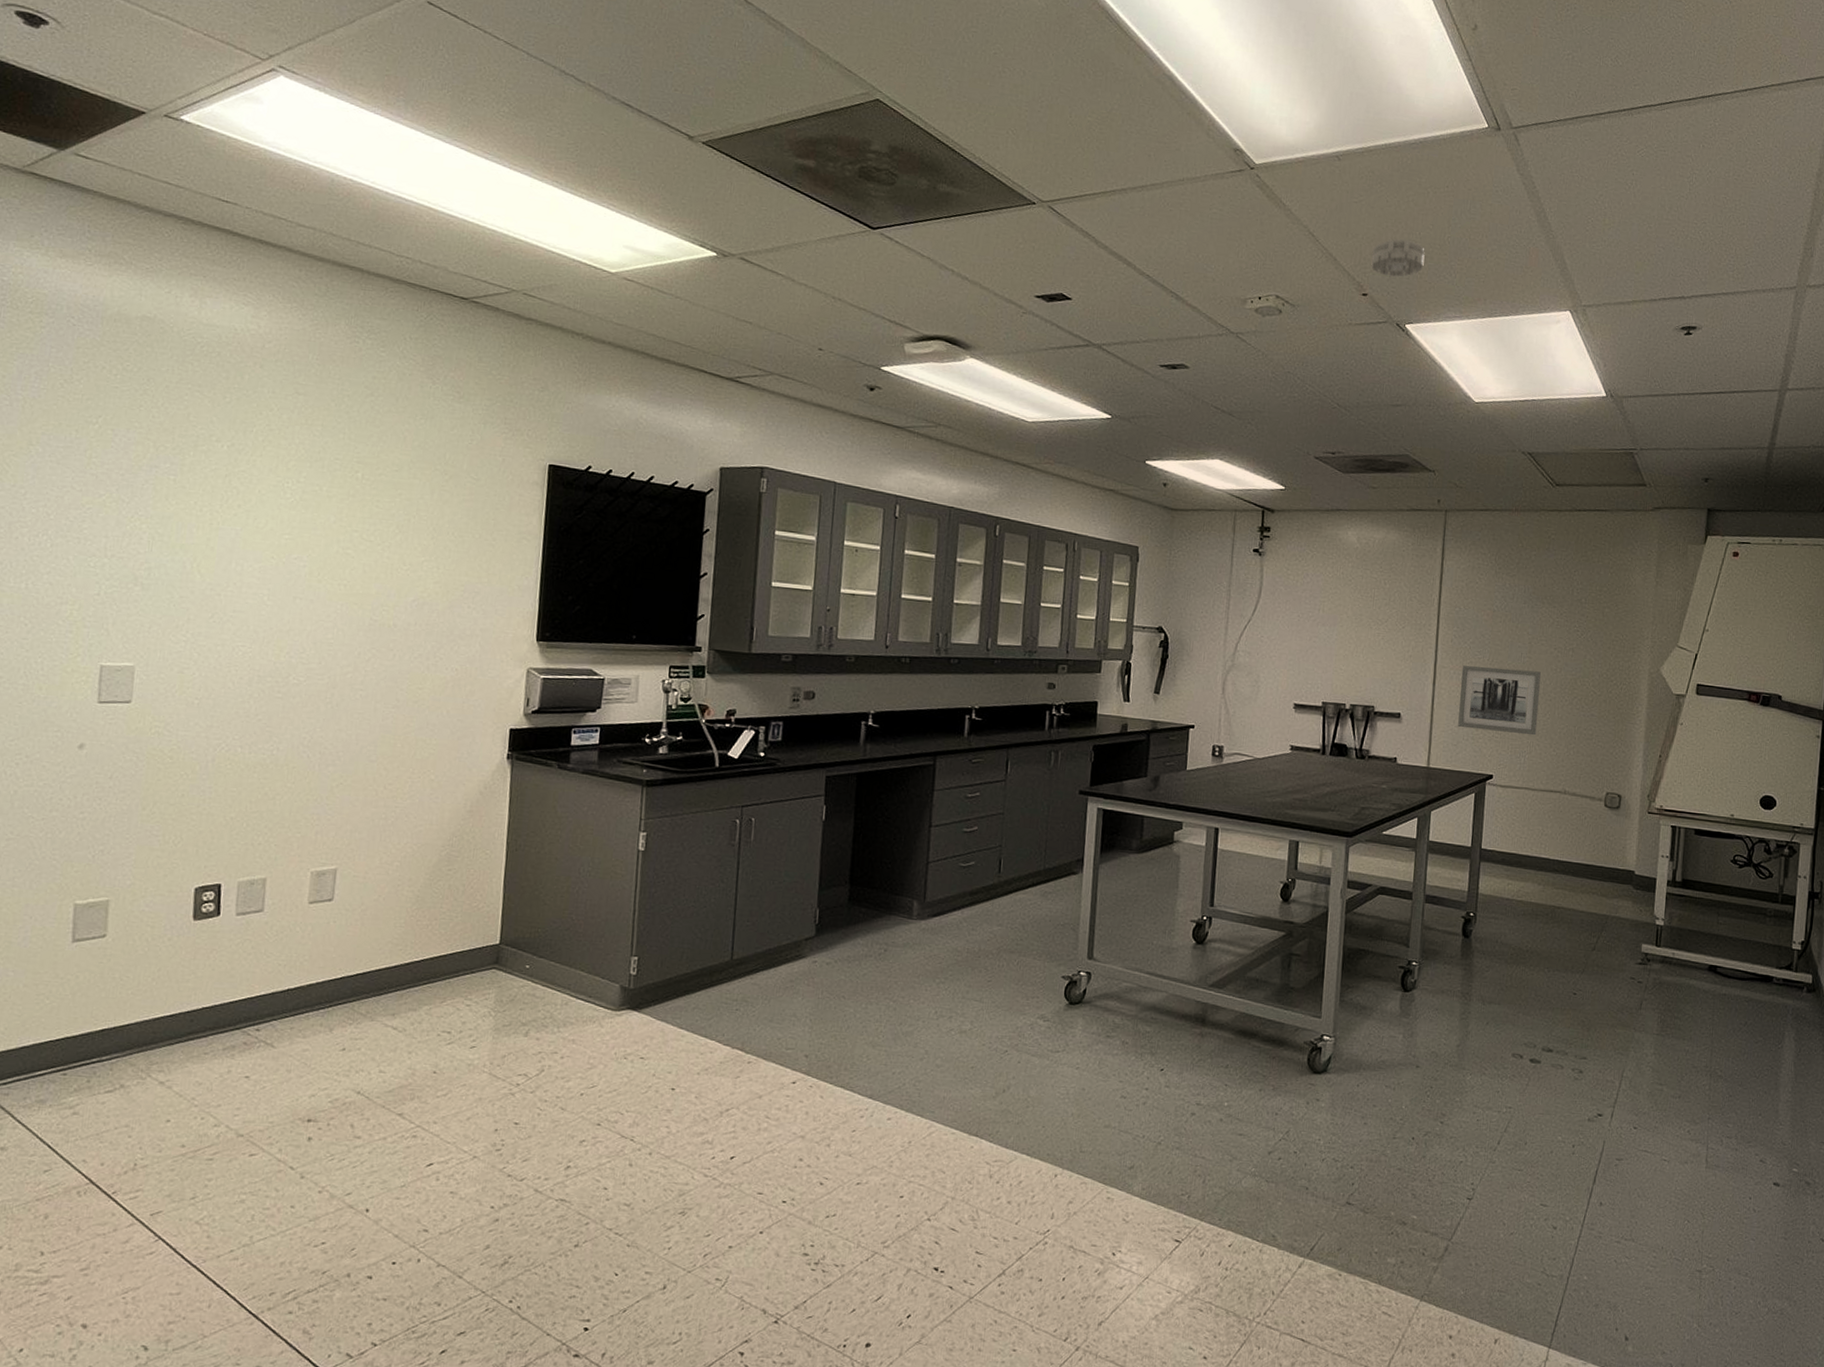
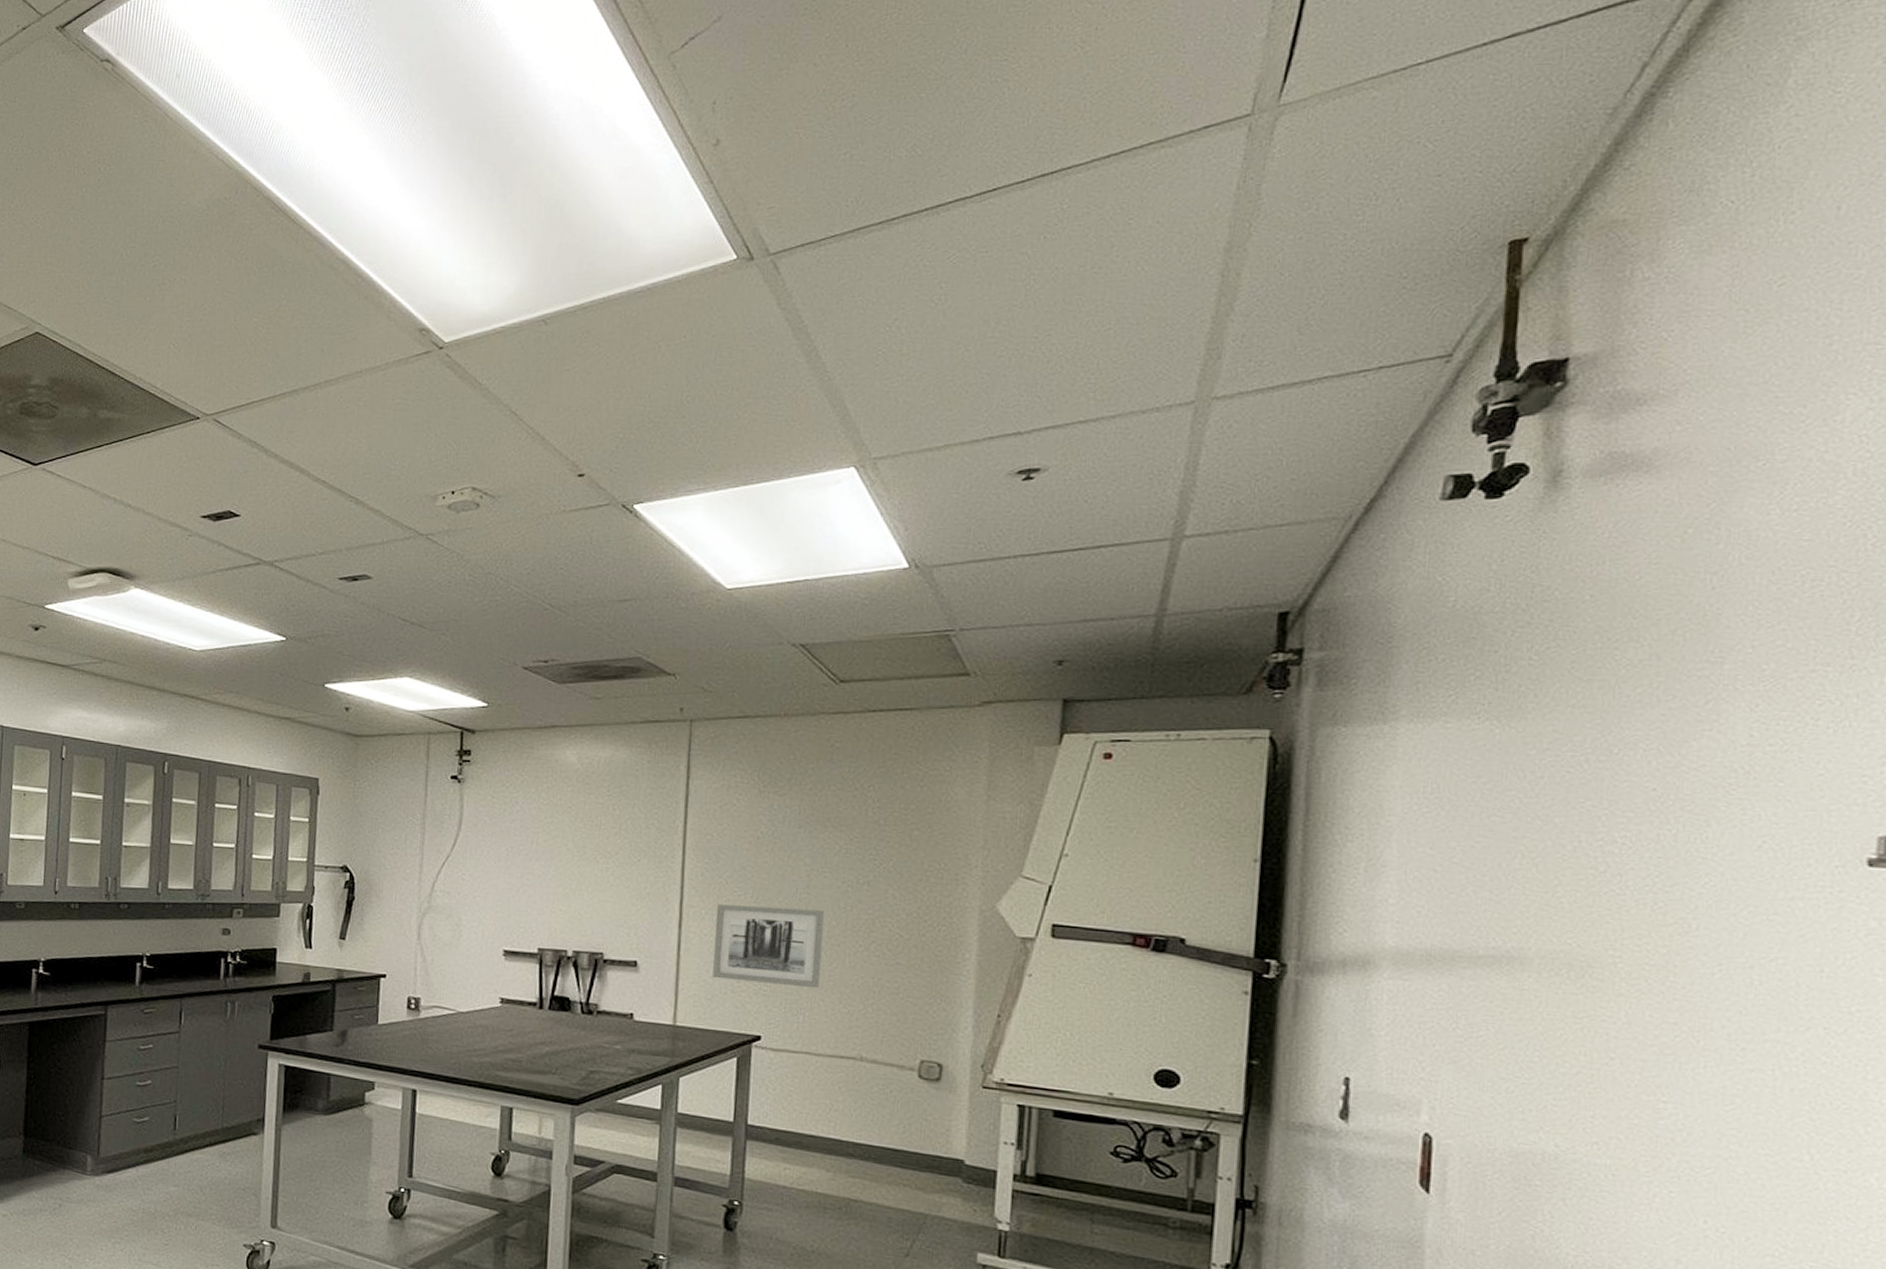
smoke detector: present [1371,239,1425,277] -> none [588,405,657,450]

